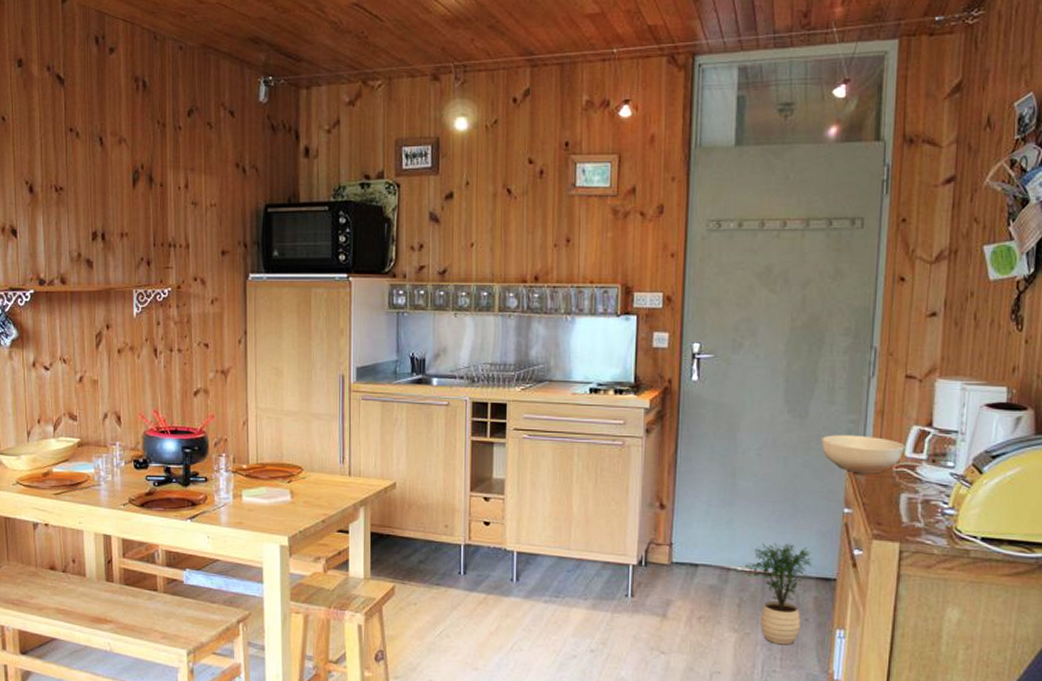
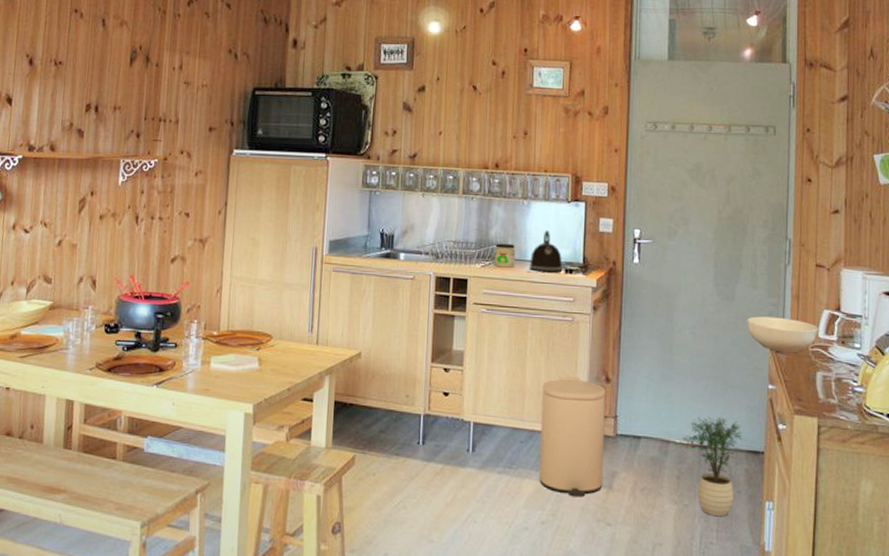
jar: none [535,364,559,390] -> present [493,243,516,268]
kettle: none [574,348,612,394] -> present [529,230,563,273]
pedal bin: none [588,504,659,626] -> present [539,377,605,498]

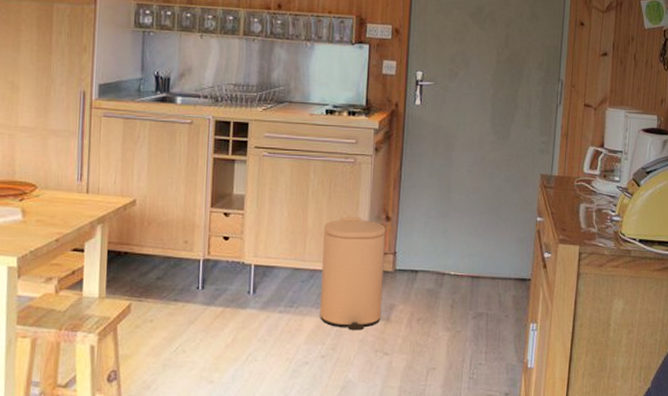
jar: present [493,243,516,268] -> none [275,86,298,111]
kettle: present [529,230,563,273] -> none [312,73,346,115]
potted plant: present [682,416,743,517] -> none [456,249,512,340]
bowl: present [746,316,818,353] -> none [519,154,584,187]

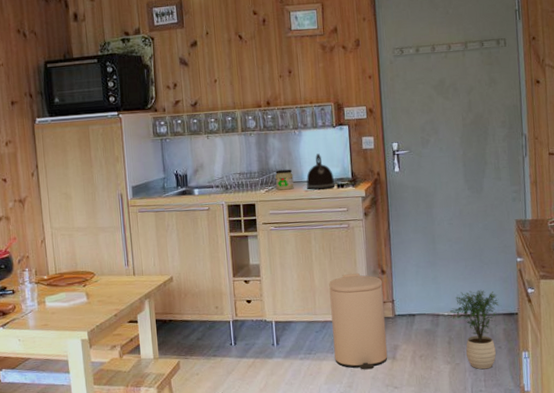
jar: none [275,86,298,111] -> present [275,169,294,191]
kettle: none [312,73,346,115] -> present [306,153,335,190]
potted plant: none [456,249,512,340] -> present [449,289,499,370]

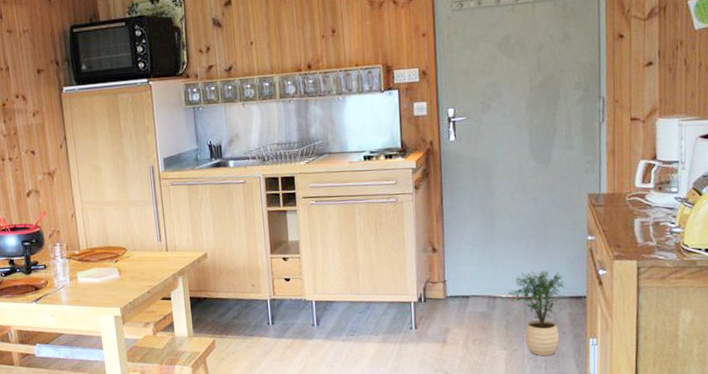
jar: present [275,169,294,191] -> none [316,138,337,162]
kettle: present [306,153,335,190] -> none [350,121,383,161]
pedal bin: present [329,273,388,370] -> none [374,251,438,354]

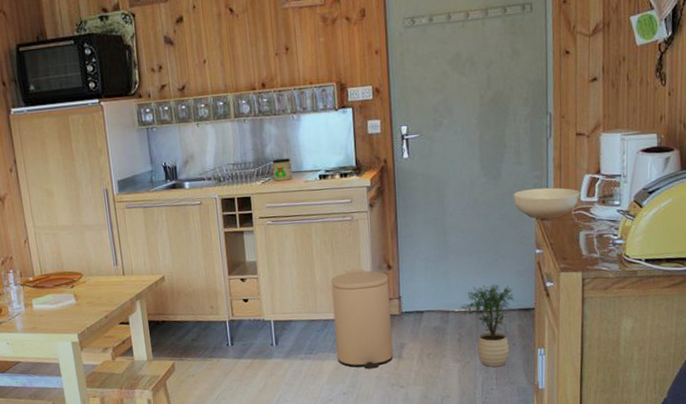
jar: none [316,138,337,162] -> present [271,158,293,182]
pedal bin: none [374,251,438,354] -> present [331,269,394,370]
bowl: none [563,173,635,206] -> present [512,187,580,220]

